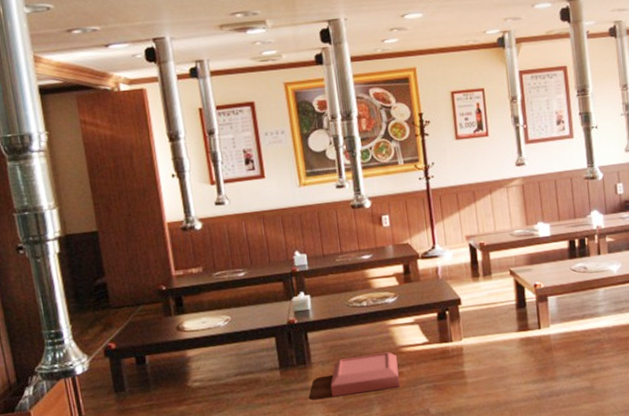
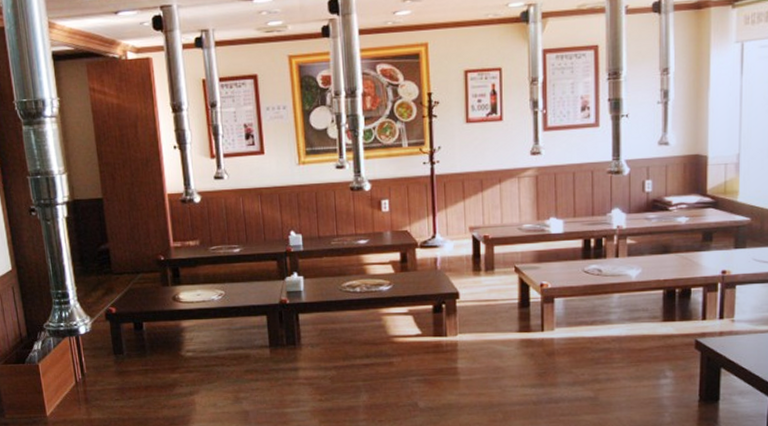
seat cushion: present [330,352,400,397] -> none [318,341,389,380]

